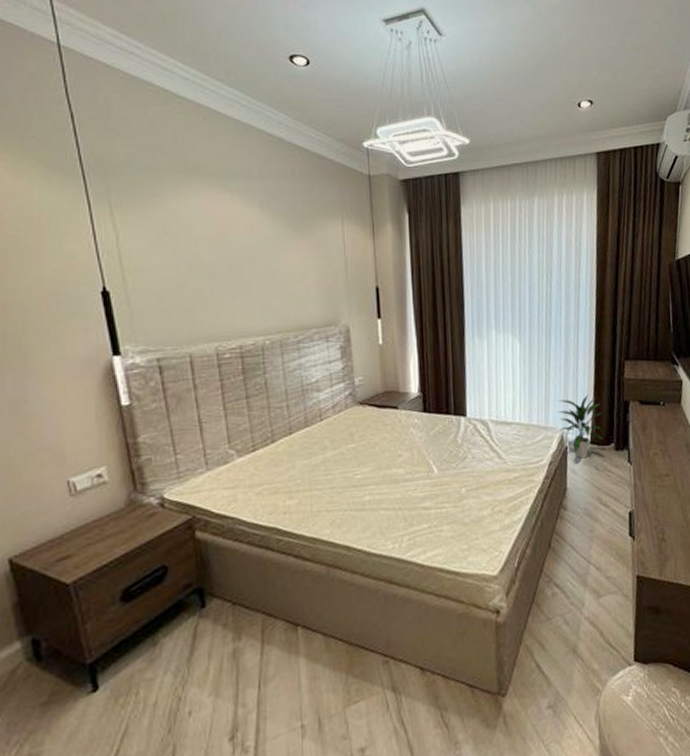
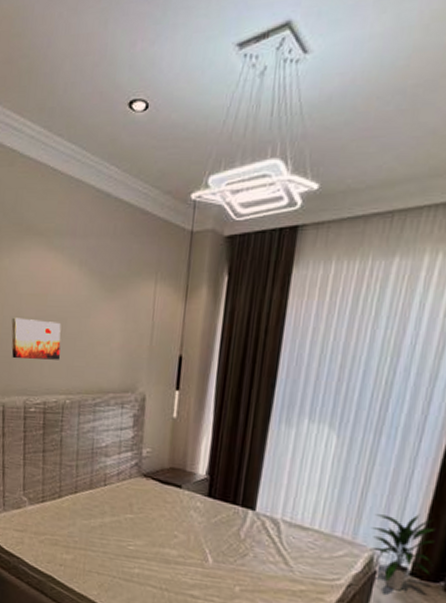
wall art: none [188,261,253,305] -> present [11,317,61,360]

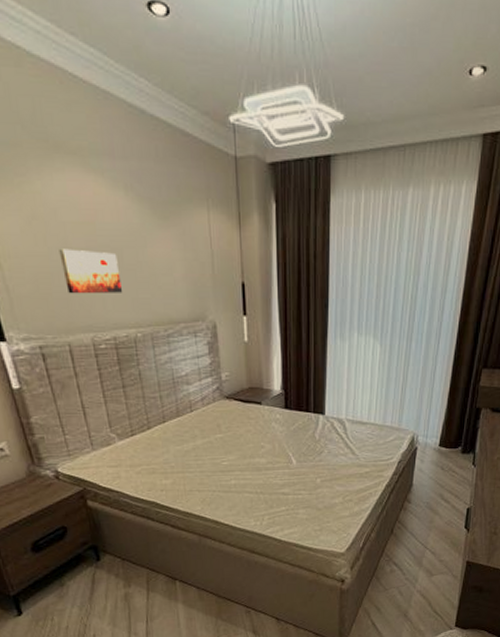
indoor plant: present [369,514,435,591] -> none [410,399,454,459]

